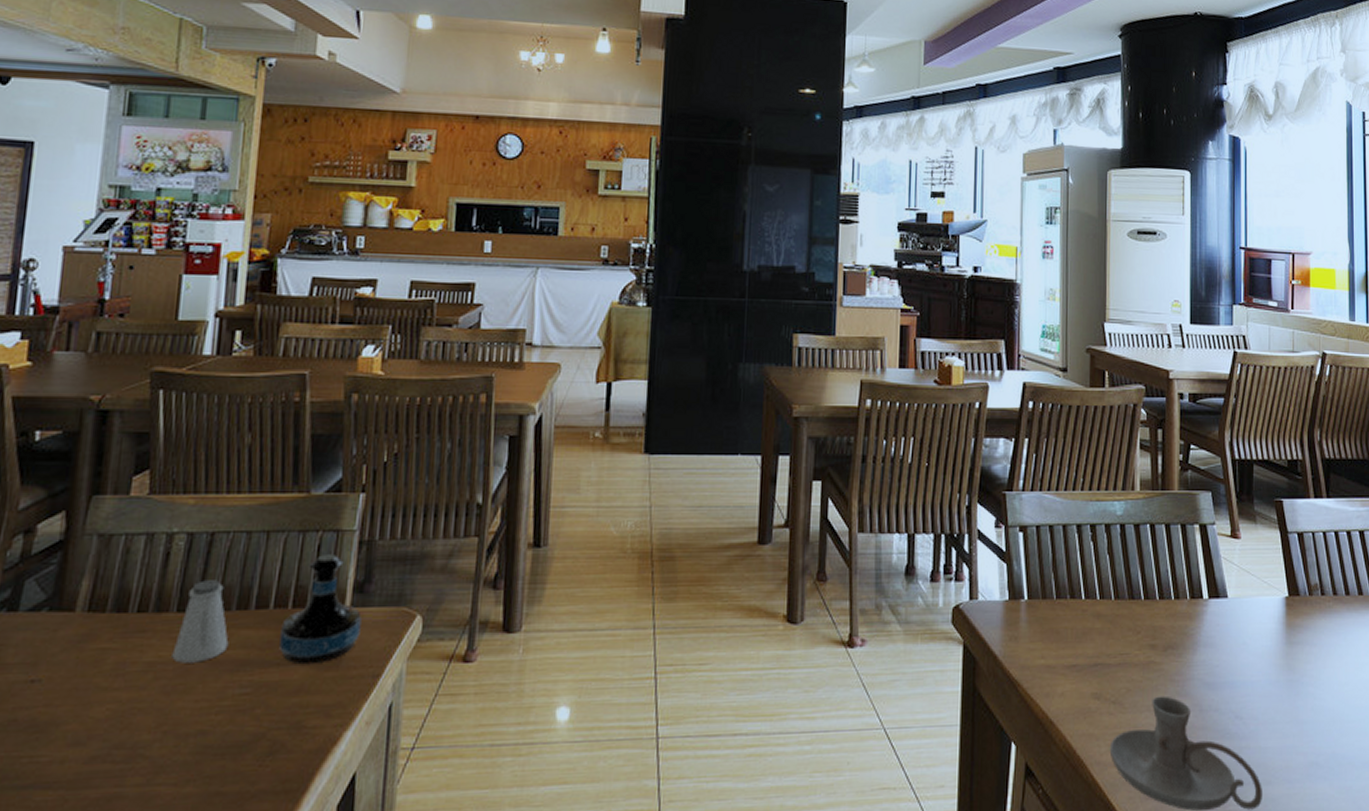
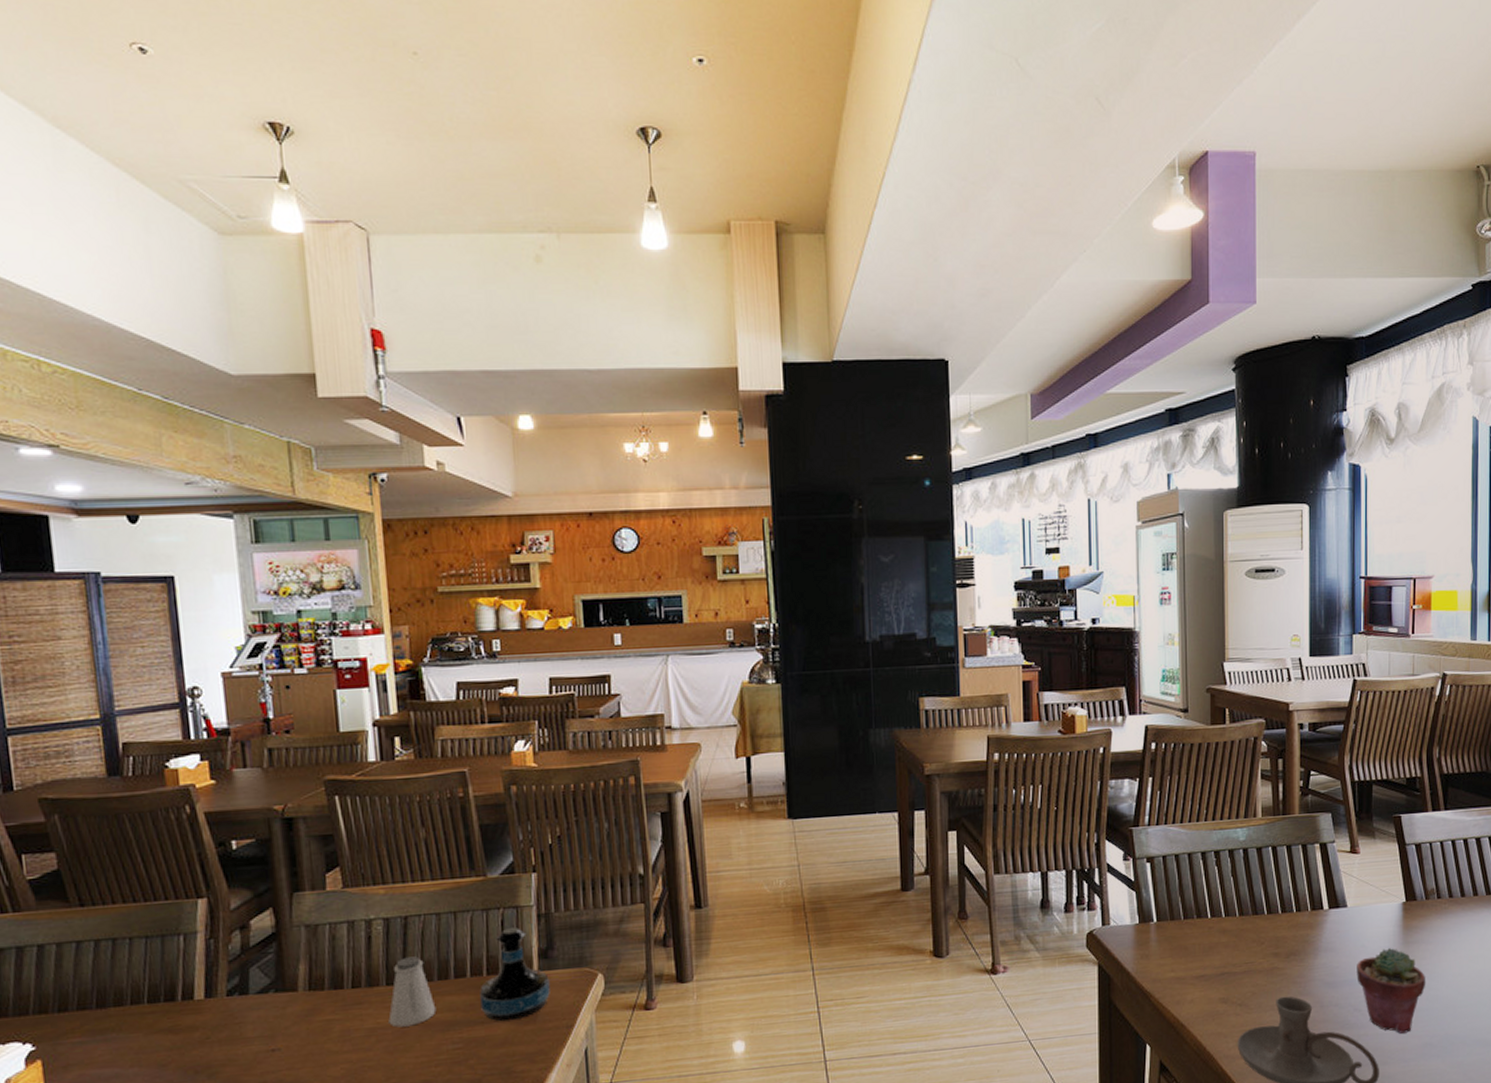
potted succulent: none [1238,646,1311,749] -> present [1356,947,1426,1034]

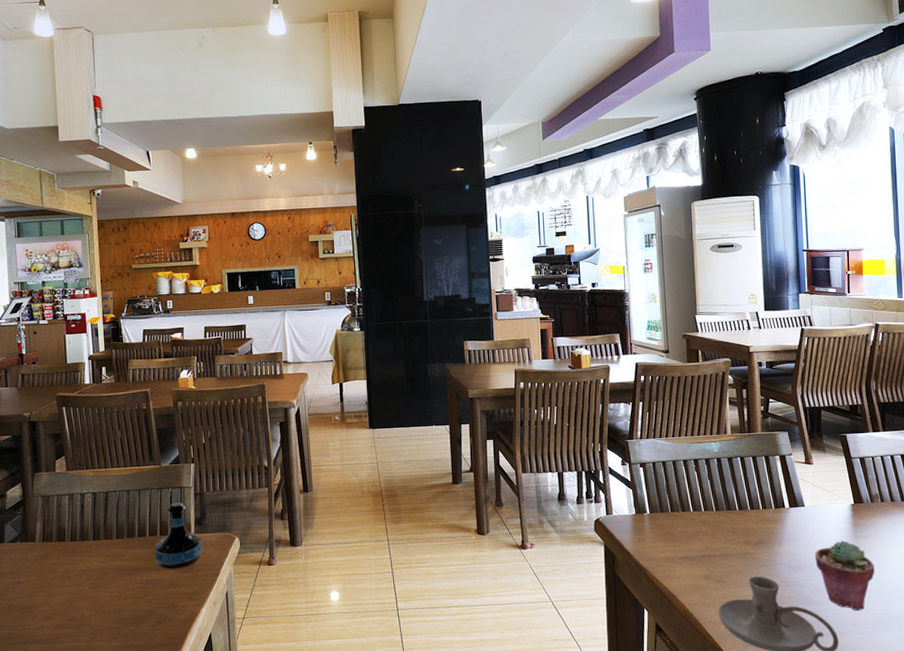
saltshaker: present [388,956,437,1027] -> none [94,520,126,570]

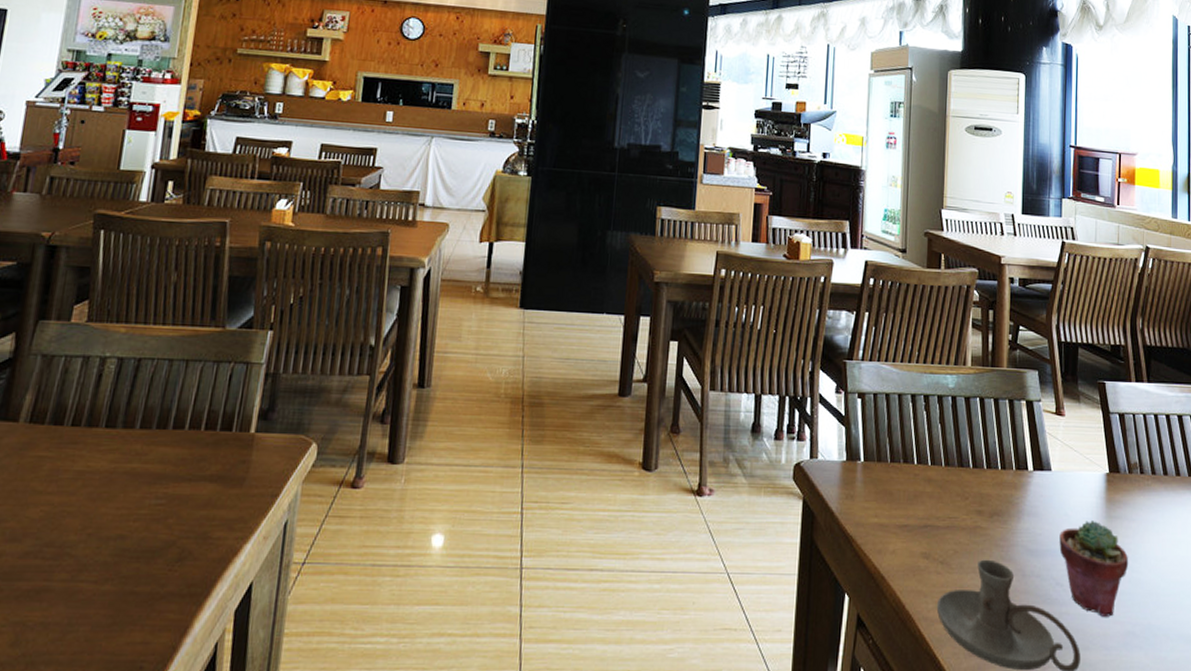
tequila bottle: present [155,502,203,569] -> none [192,384,264,482]

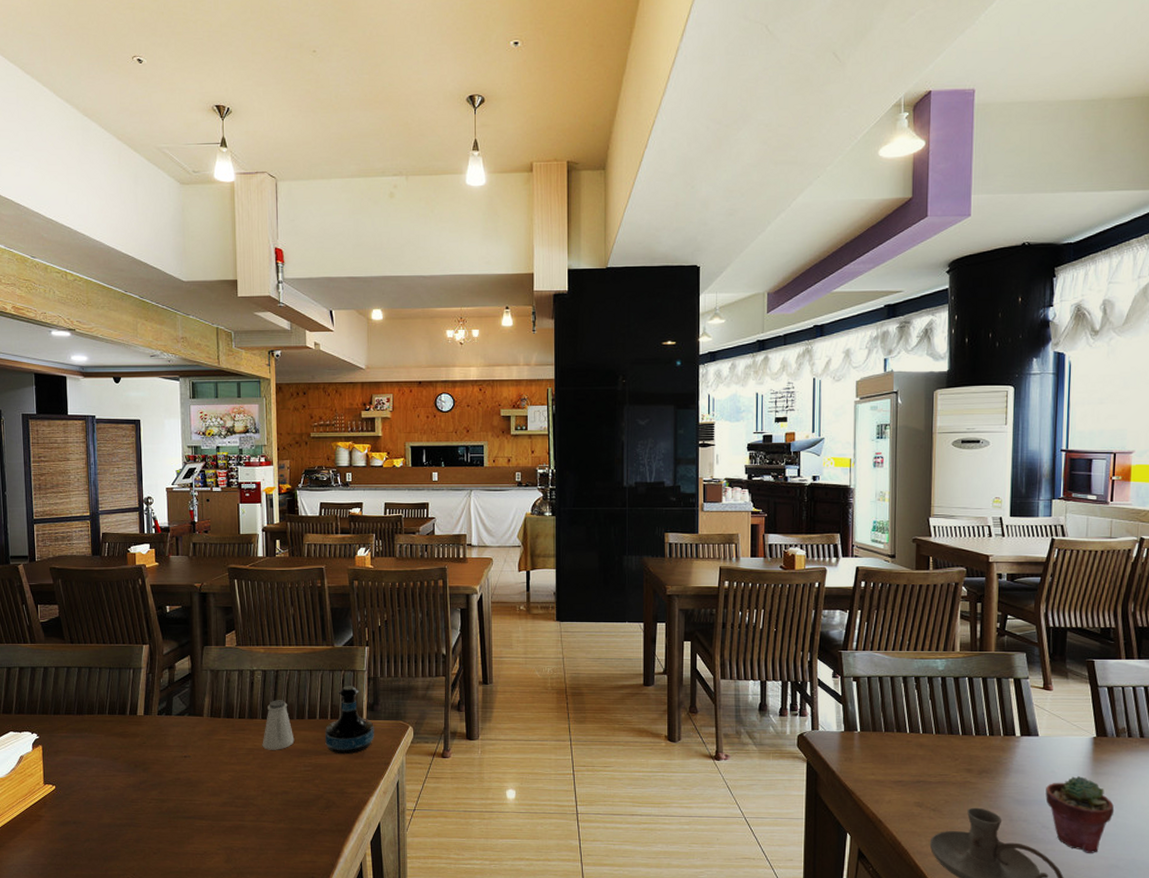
saltshaker: none [99,401,148,474] -> present [262,700,295,750]
tequila bottle: none [192,384,264,482] -> present [325,686,374,755]

